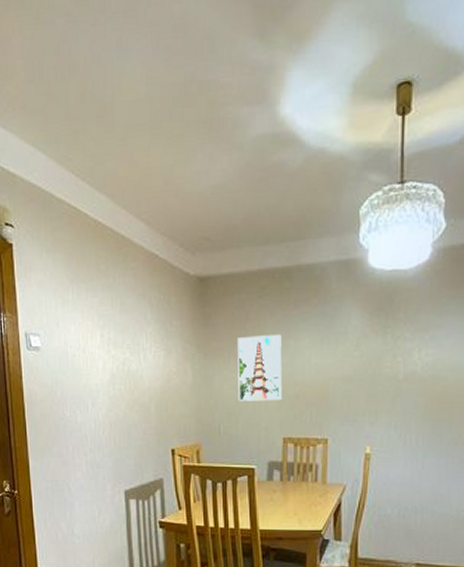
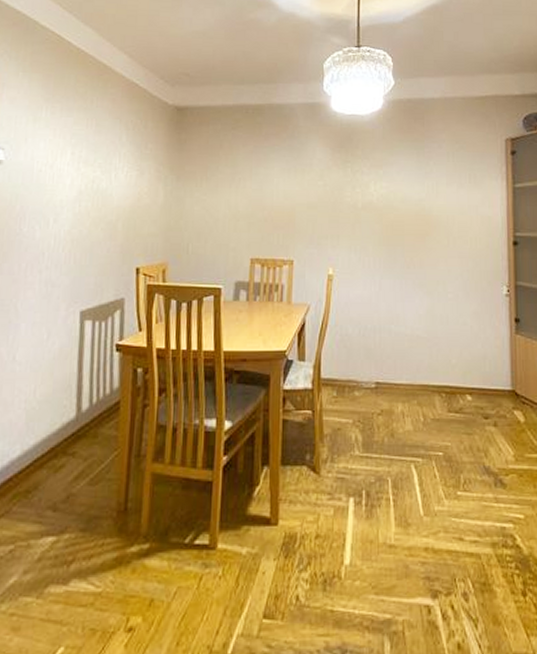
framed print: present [238,335,282,401] -> none [208,162,253,223]

